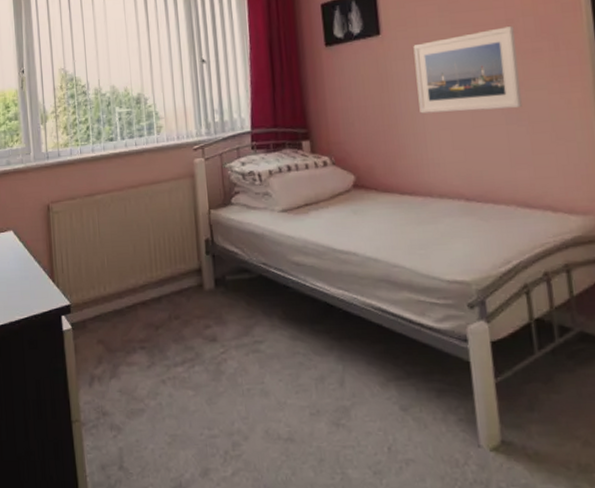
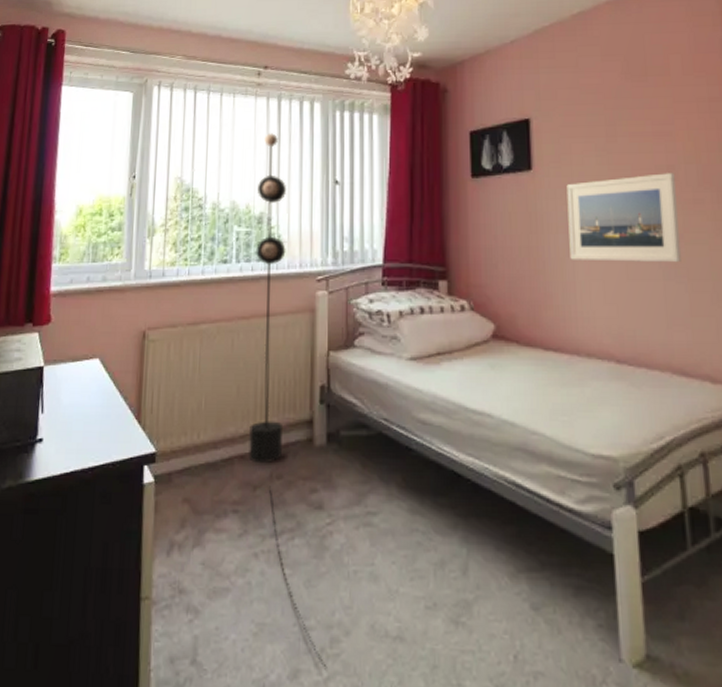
floor lamp: none [133,21,232,469] -> present [249,133,327,672]

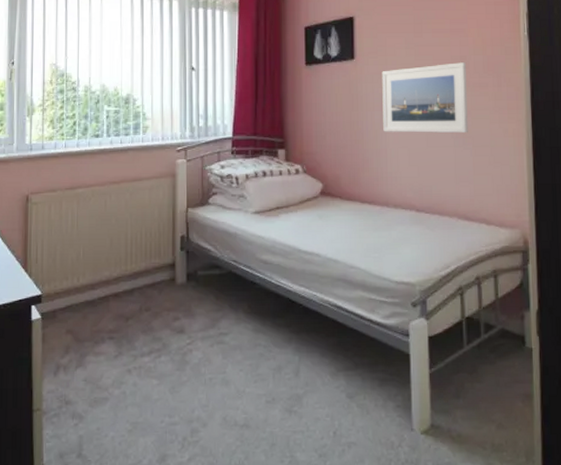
floor lamp: present [249,133,327,672] -> none [121,26,189,455]

